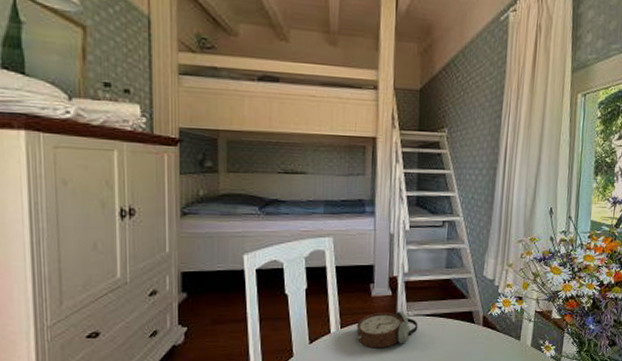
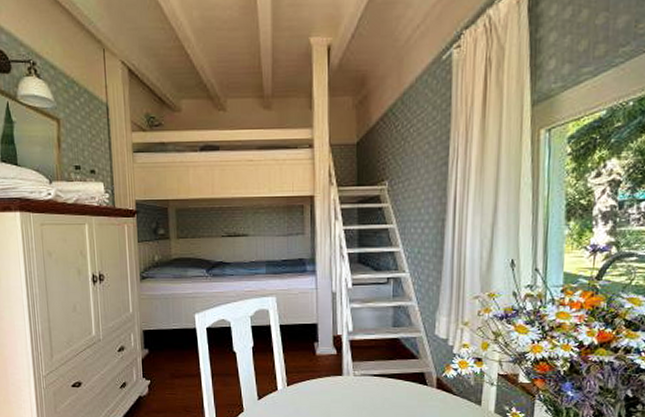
alarm clock: present [356,312,418,348] -> none [303,371,366,407]

